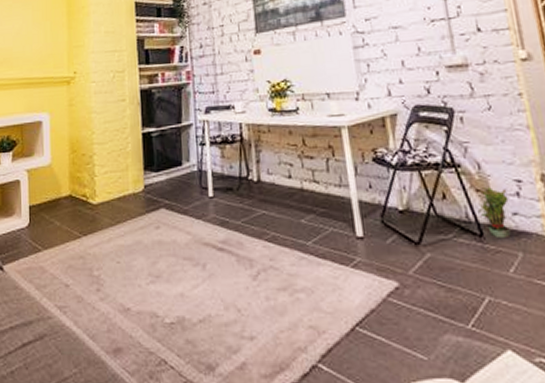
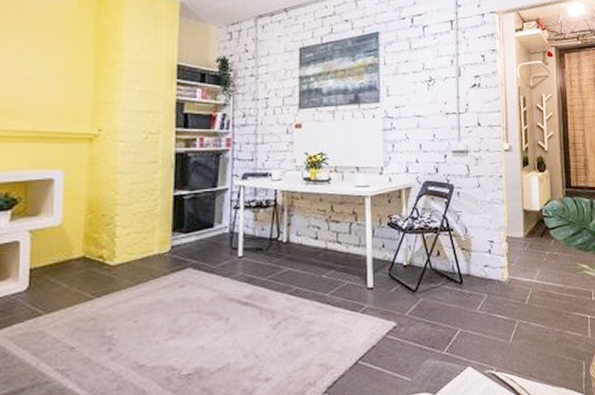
potted plant: present [477,186,511,239] -> none [461,245,483,285]

